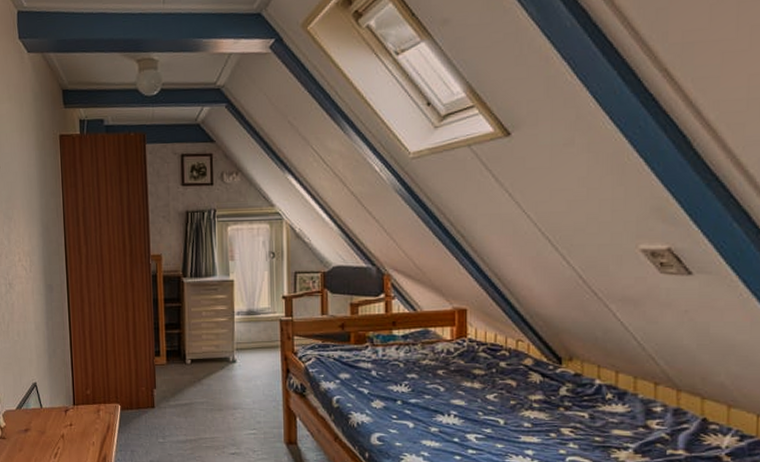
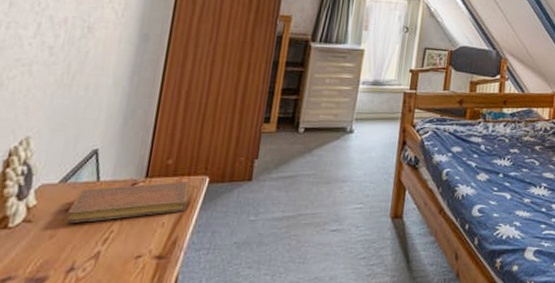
notebook: none [26,408,107,441] -> present [66,182,190,224]

